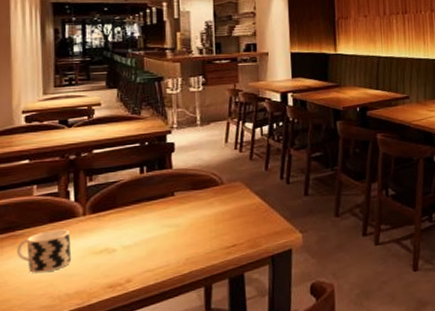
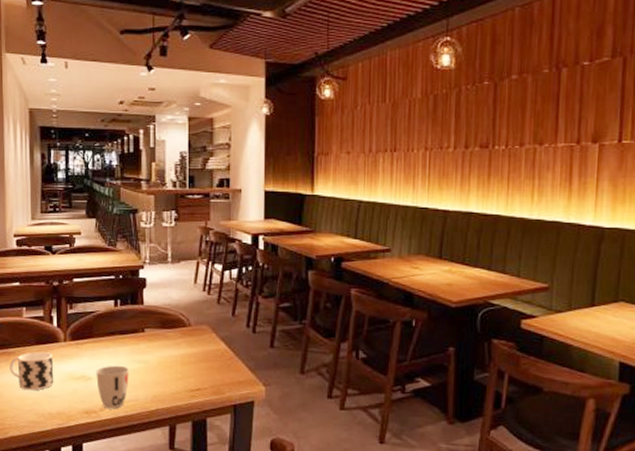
cup: none [121,232,159,280] -> present [96,365,129,409]

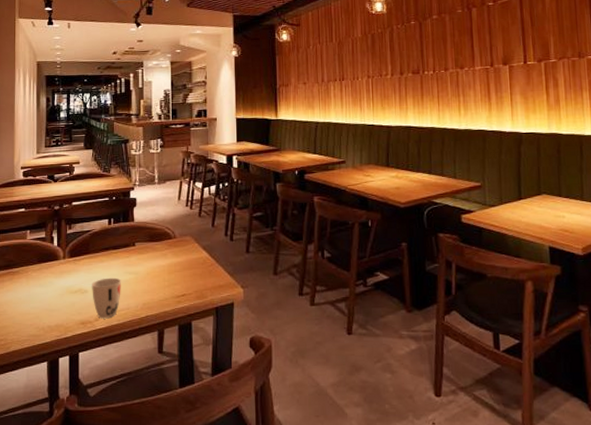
cup: present [10,352,54,391] -> none [14,270,54,306]

